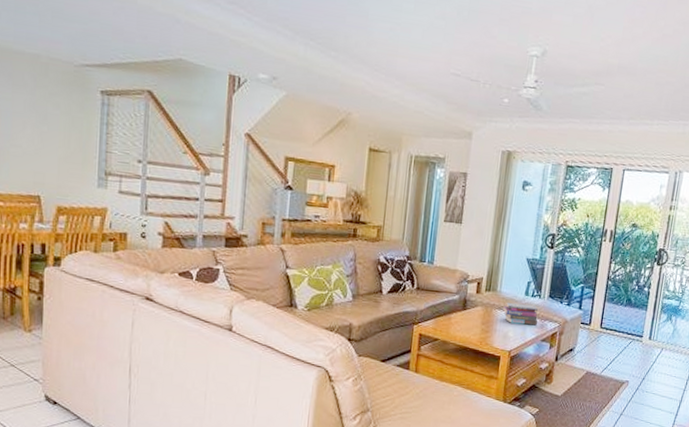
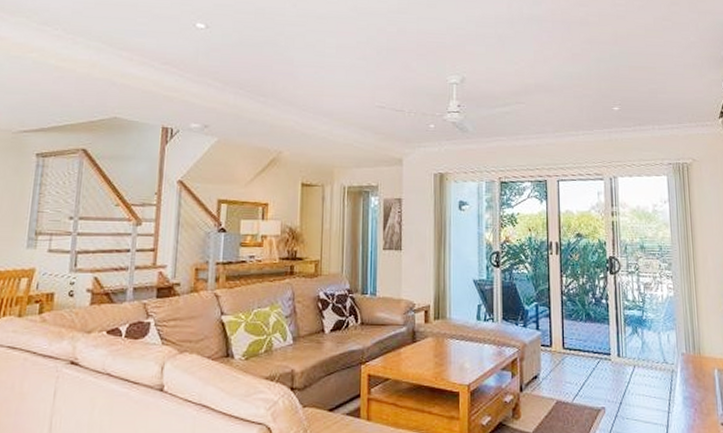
books: present [503,302,538,326] -> none [455,329,494,353]

